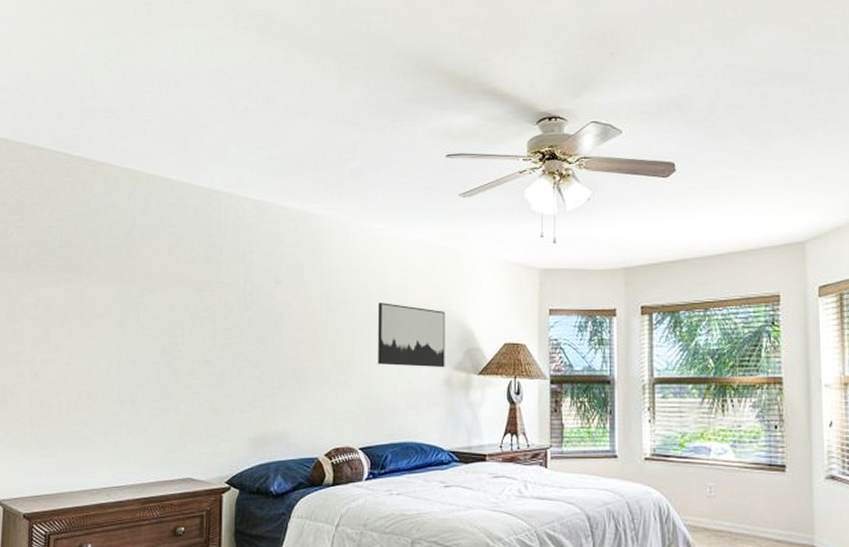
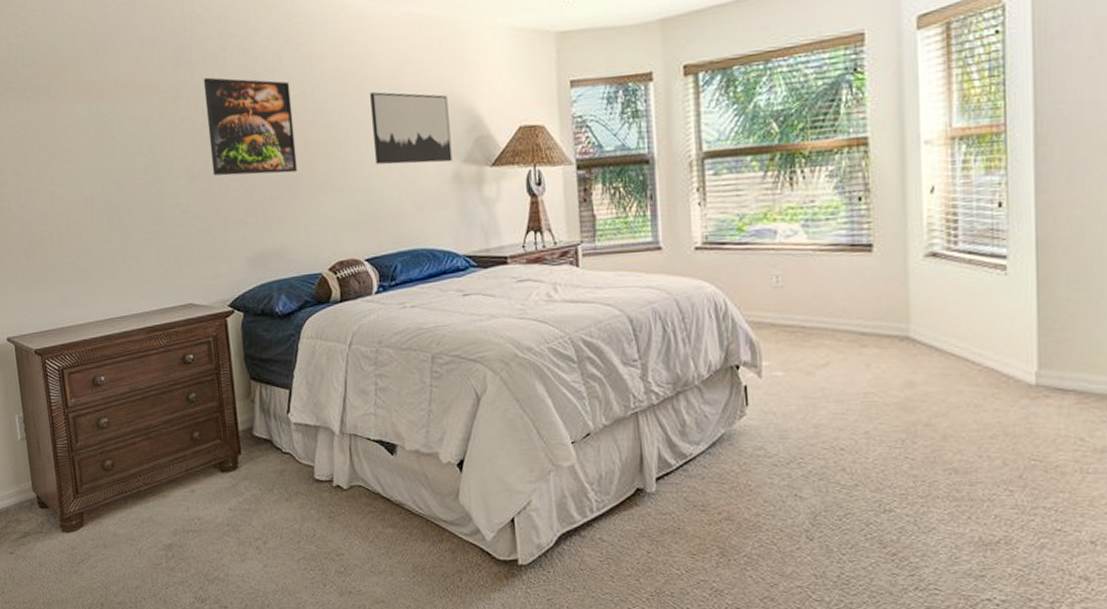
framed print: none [227,275,308,365] -> present [203,77,298,176]

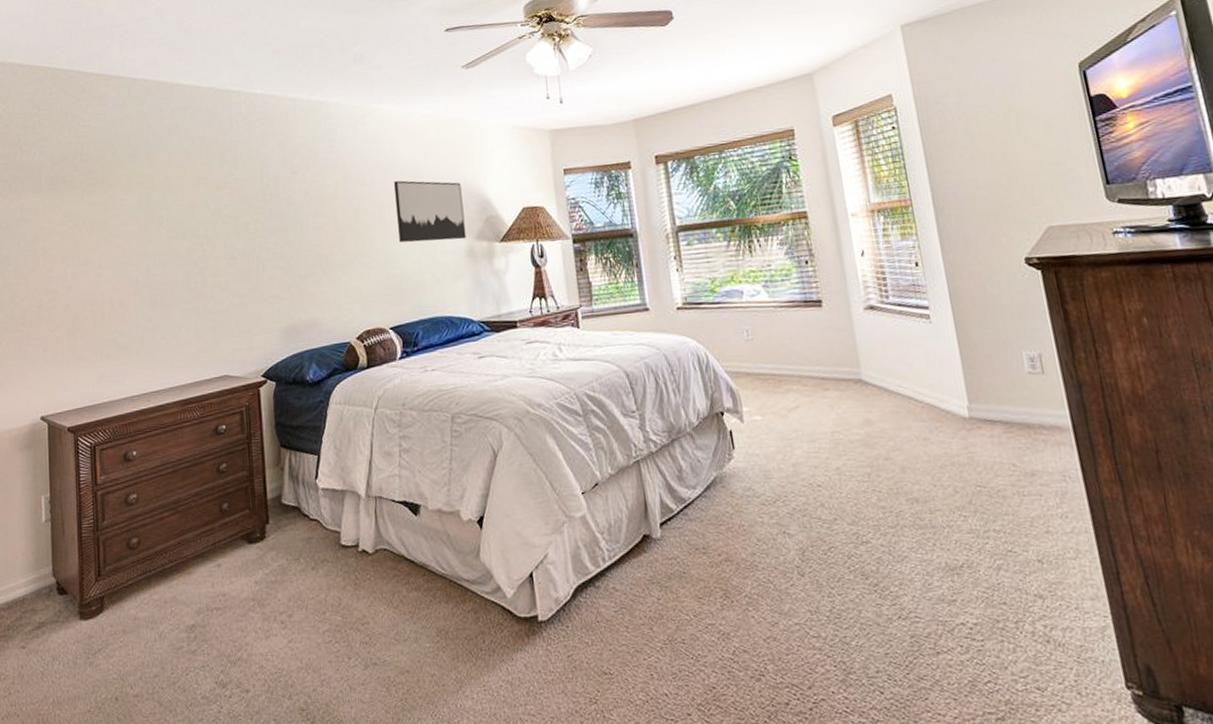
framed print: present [203,77,298,176] -> none [246,170,330,256]

